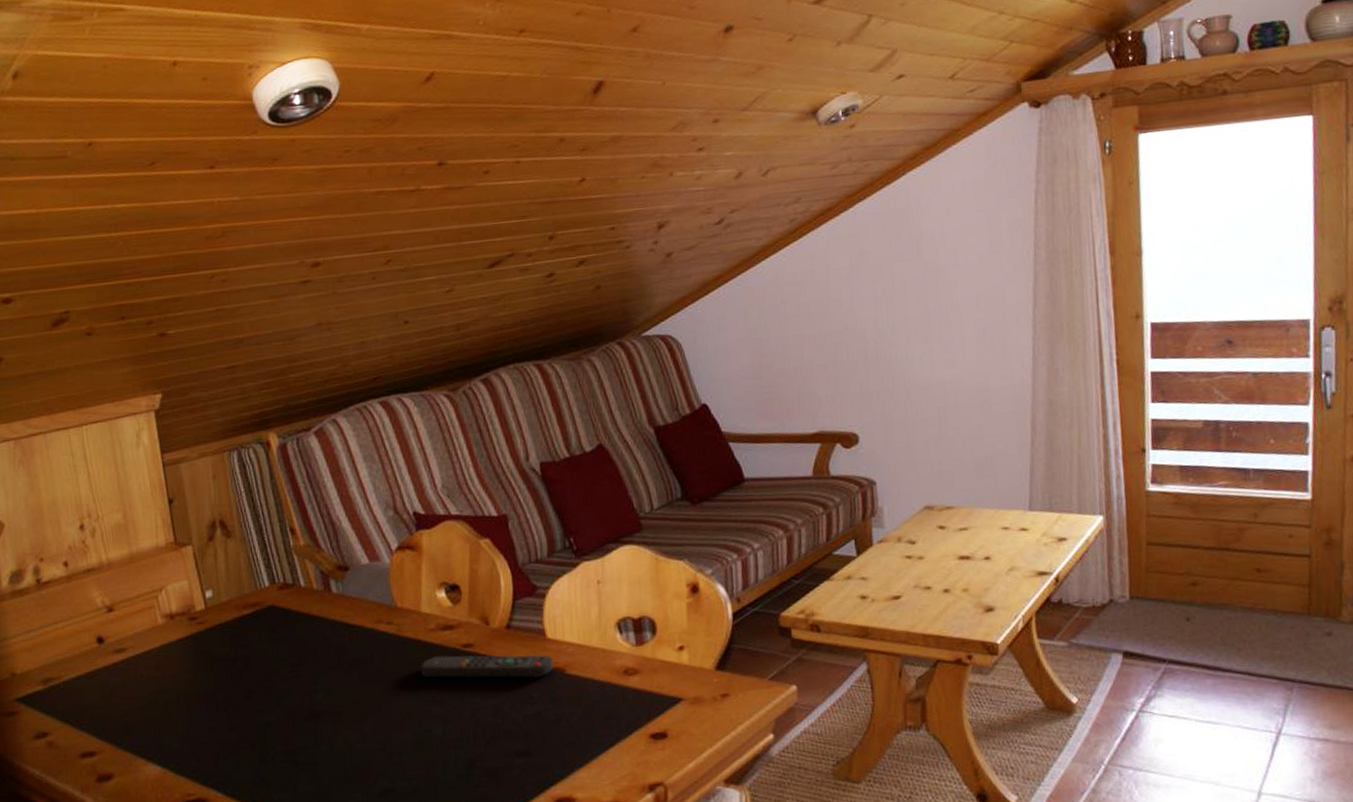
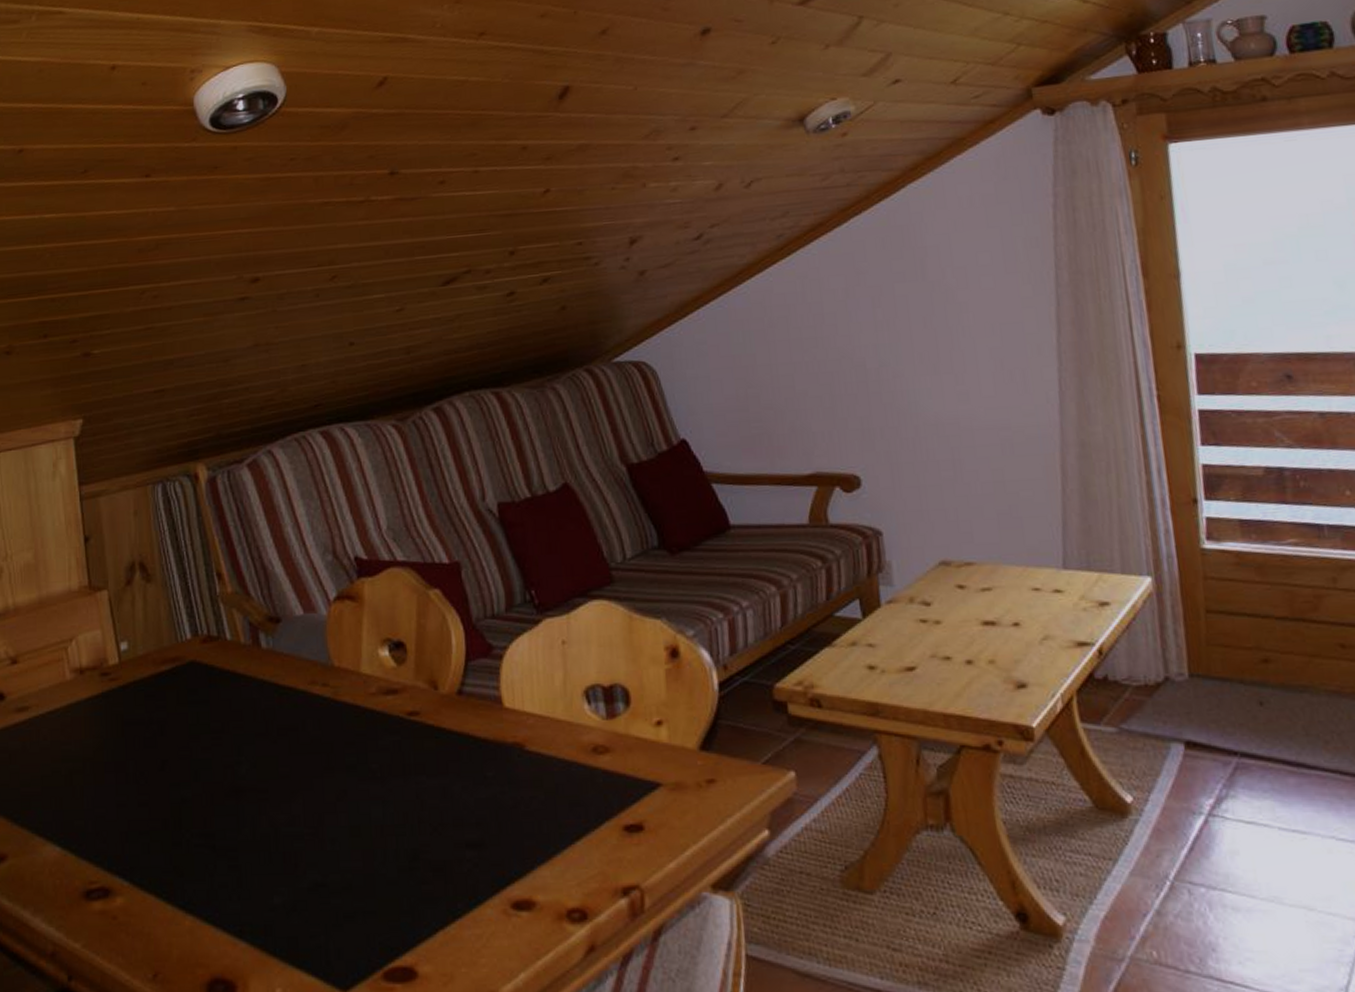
remote control: present [421,654,553,678] -> none [359,724,511,754]

